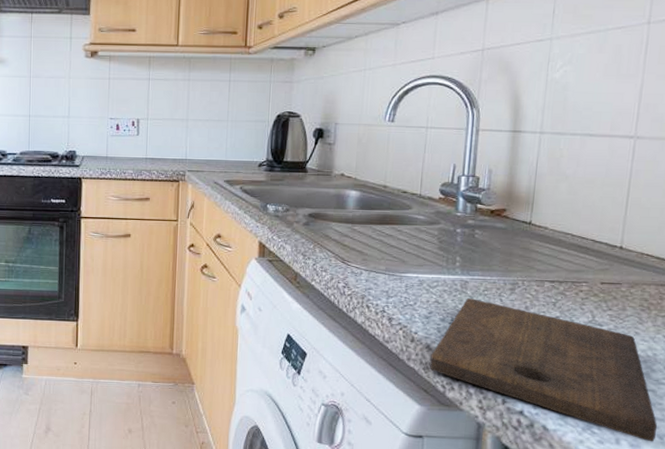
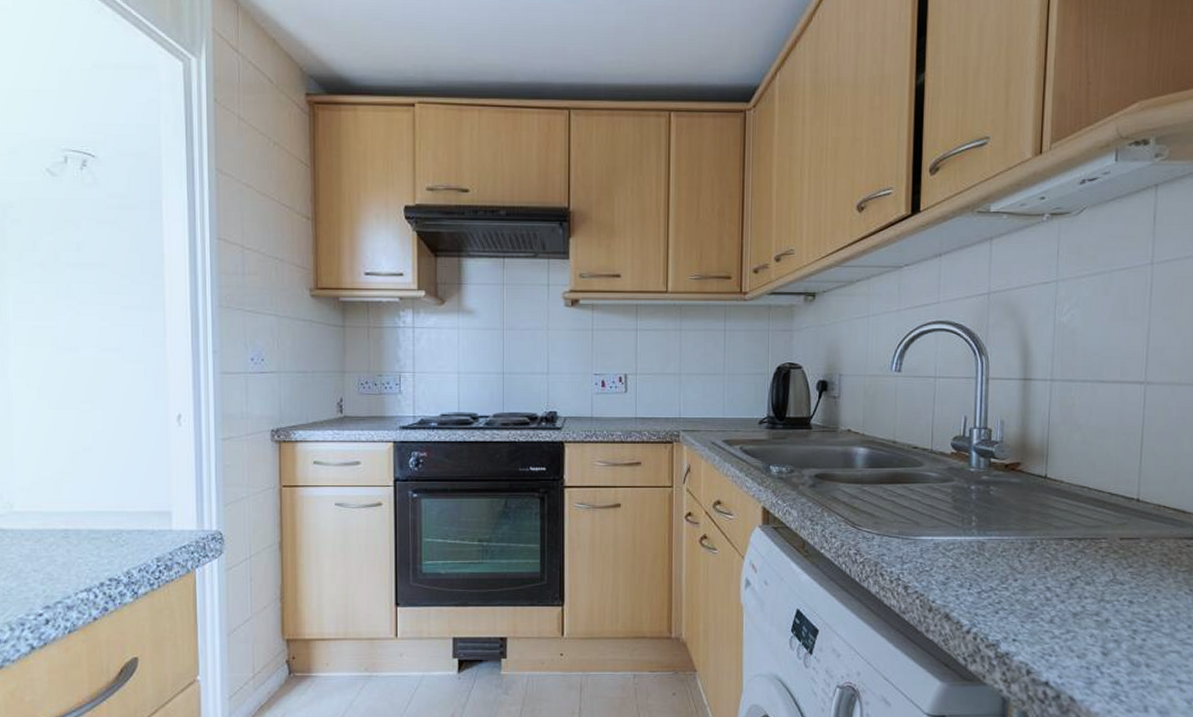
cutting board: present [430,298,657,442] -> none [950,561,1184,708]

